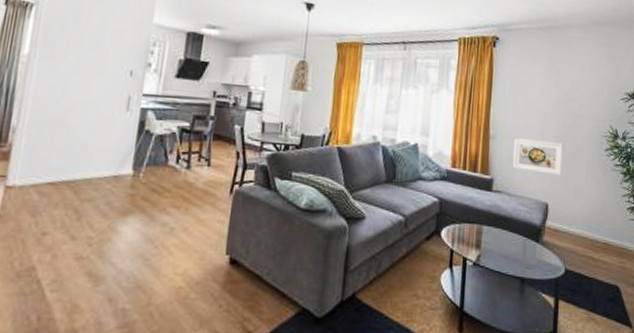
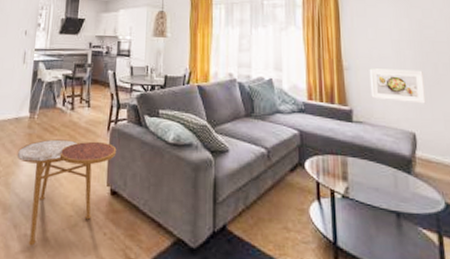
side table: none [114,201,240,322] -> present [17,139,117,246]

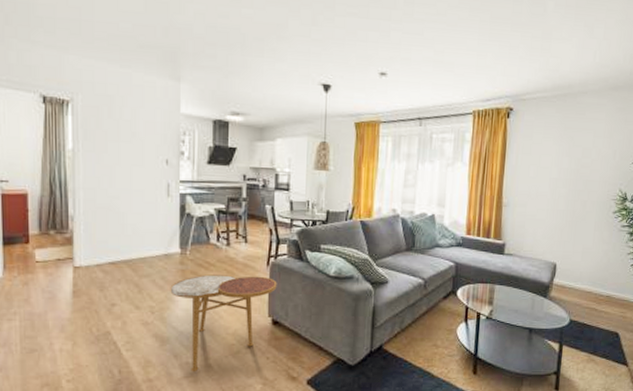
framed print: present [369,68,426,104] -> none [523,205,573,238]

